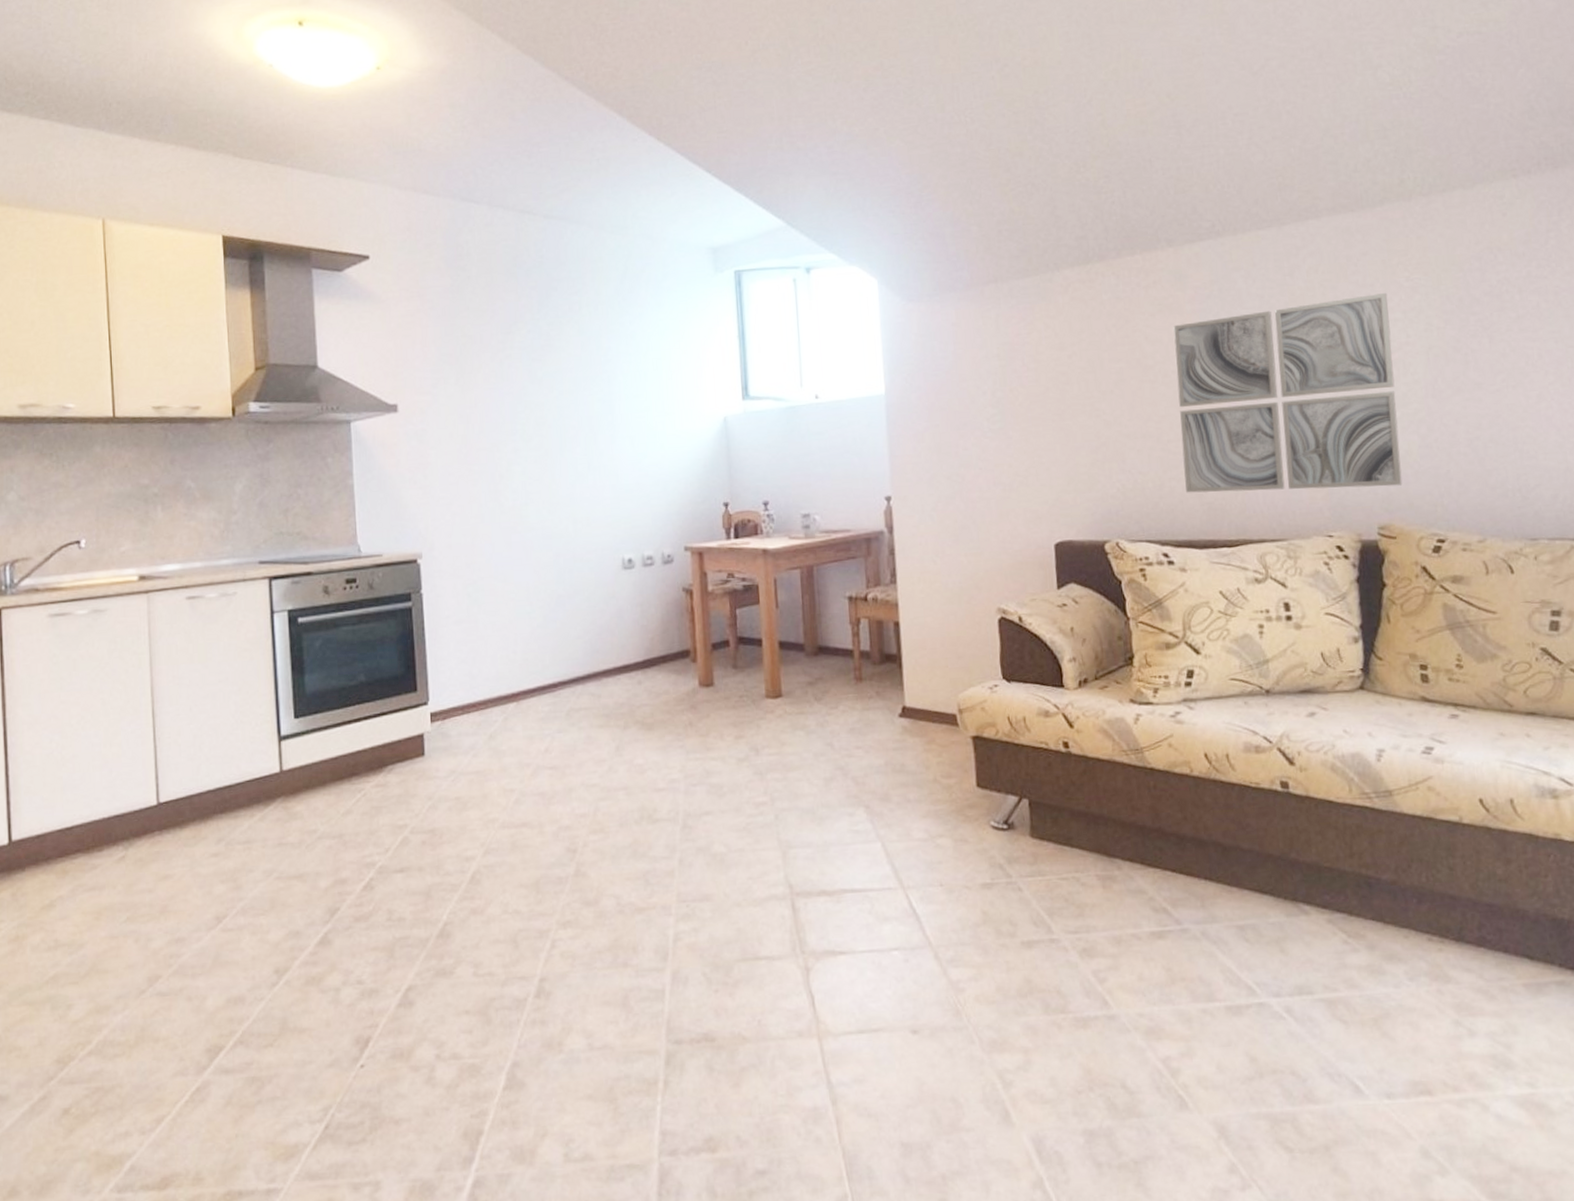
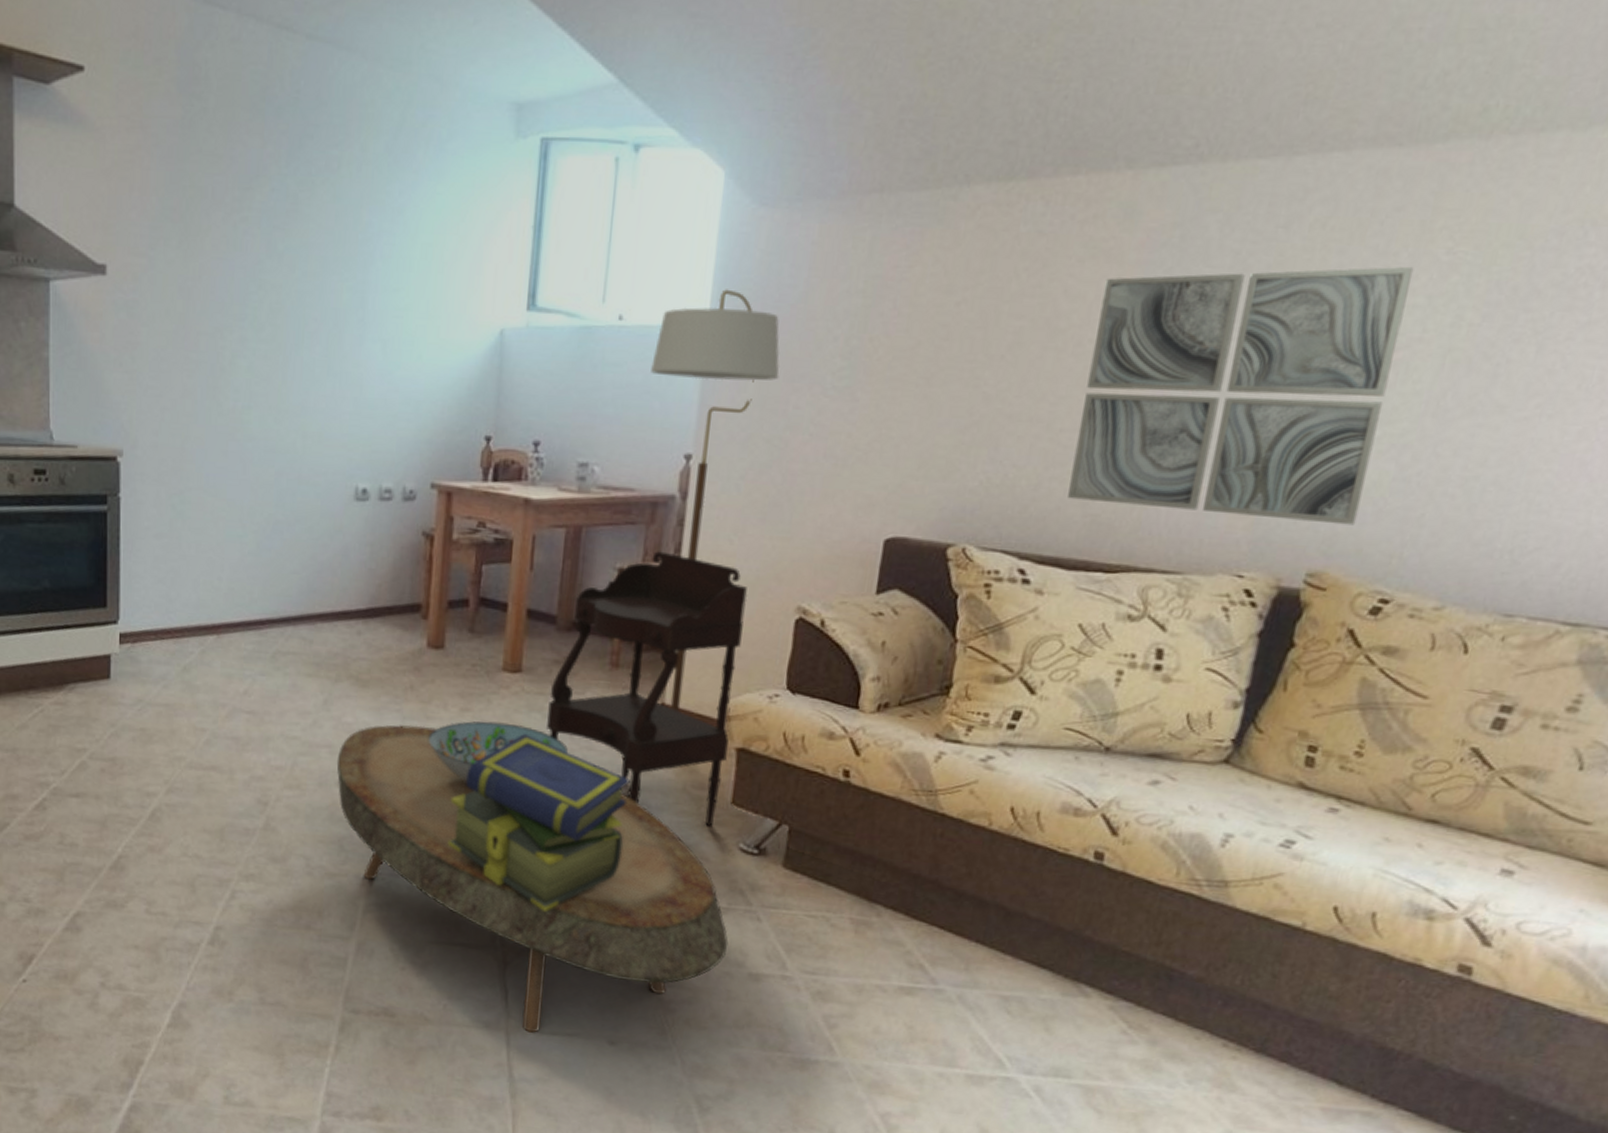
coffee table: none [633,757,999,1035] -> present [336,725,729,1033]
decorative bowl: none [710,743,833,803] -> present [428,721,569,782]
stack of books: none [737,750,893,913] -> present [447,733,630,911]
side table: none [808,577,965,810] -> present [547,551,748,826]
floor lamp: none [847,366,947,713] -> present [651,289,780,713]

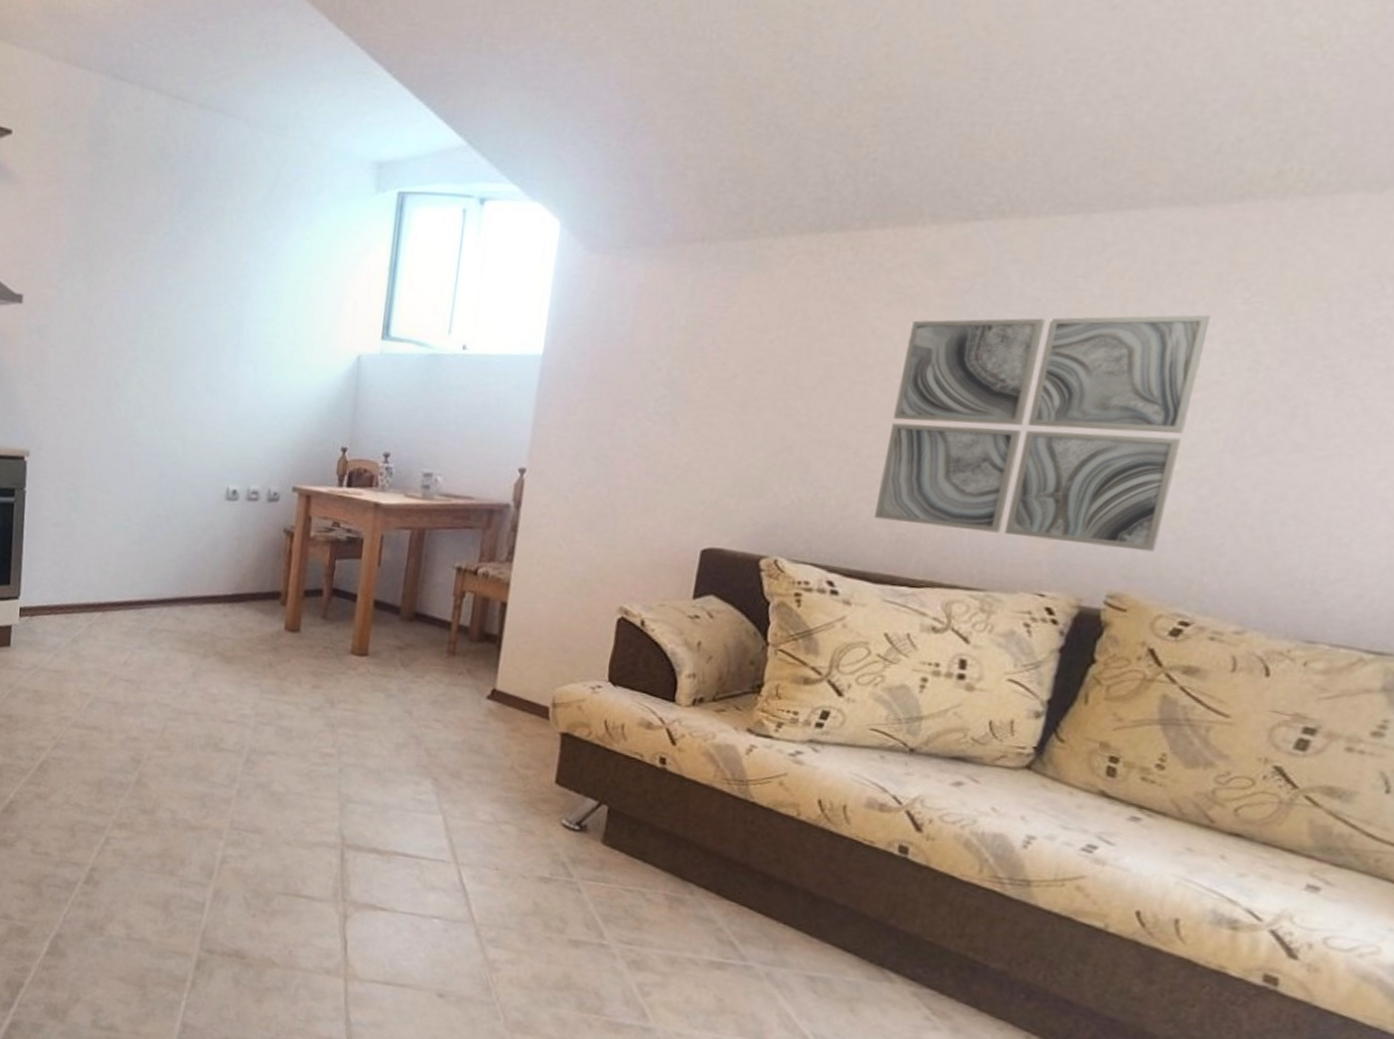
coffee table: present [336,725,729,1033] -> none [201,697,550,982]
decorative bowl: present [428,721,569,782] -> none [283,697,408,752]
stack of books: present [447,733,630,911] -> none [297,710,463,872]
side table: present [547,551,748,826] -> none [389,553,574,803]
floor lamp: present [651,289,780,713] -> none [490,324,607,698]

